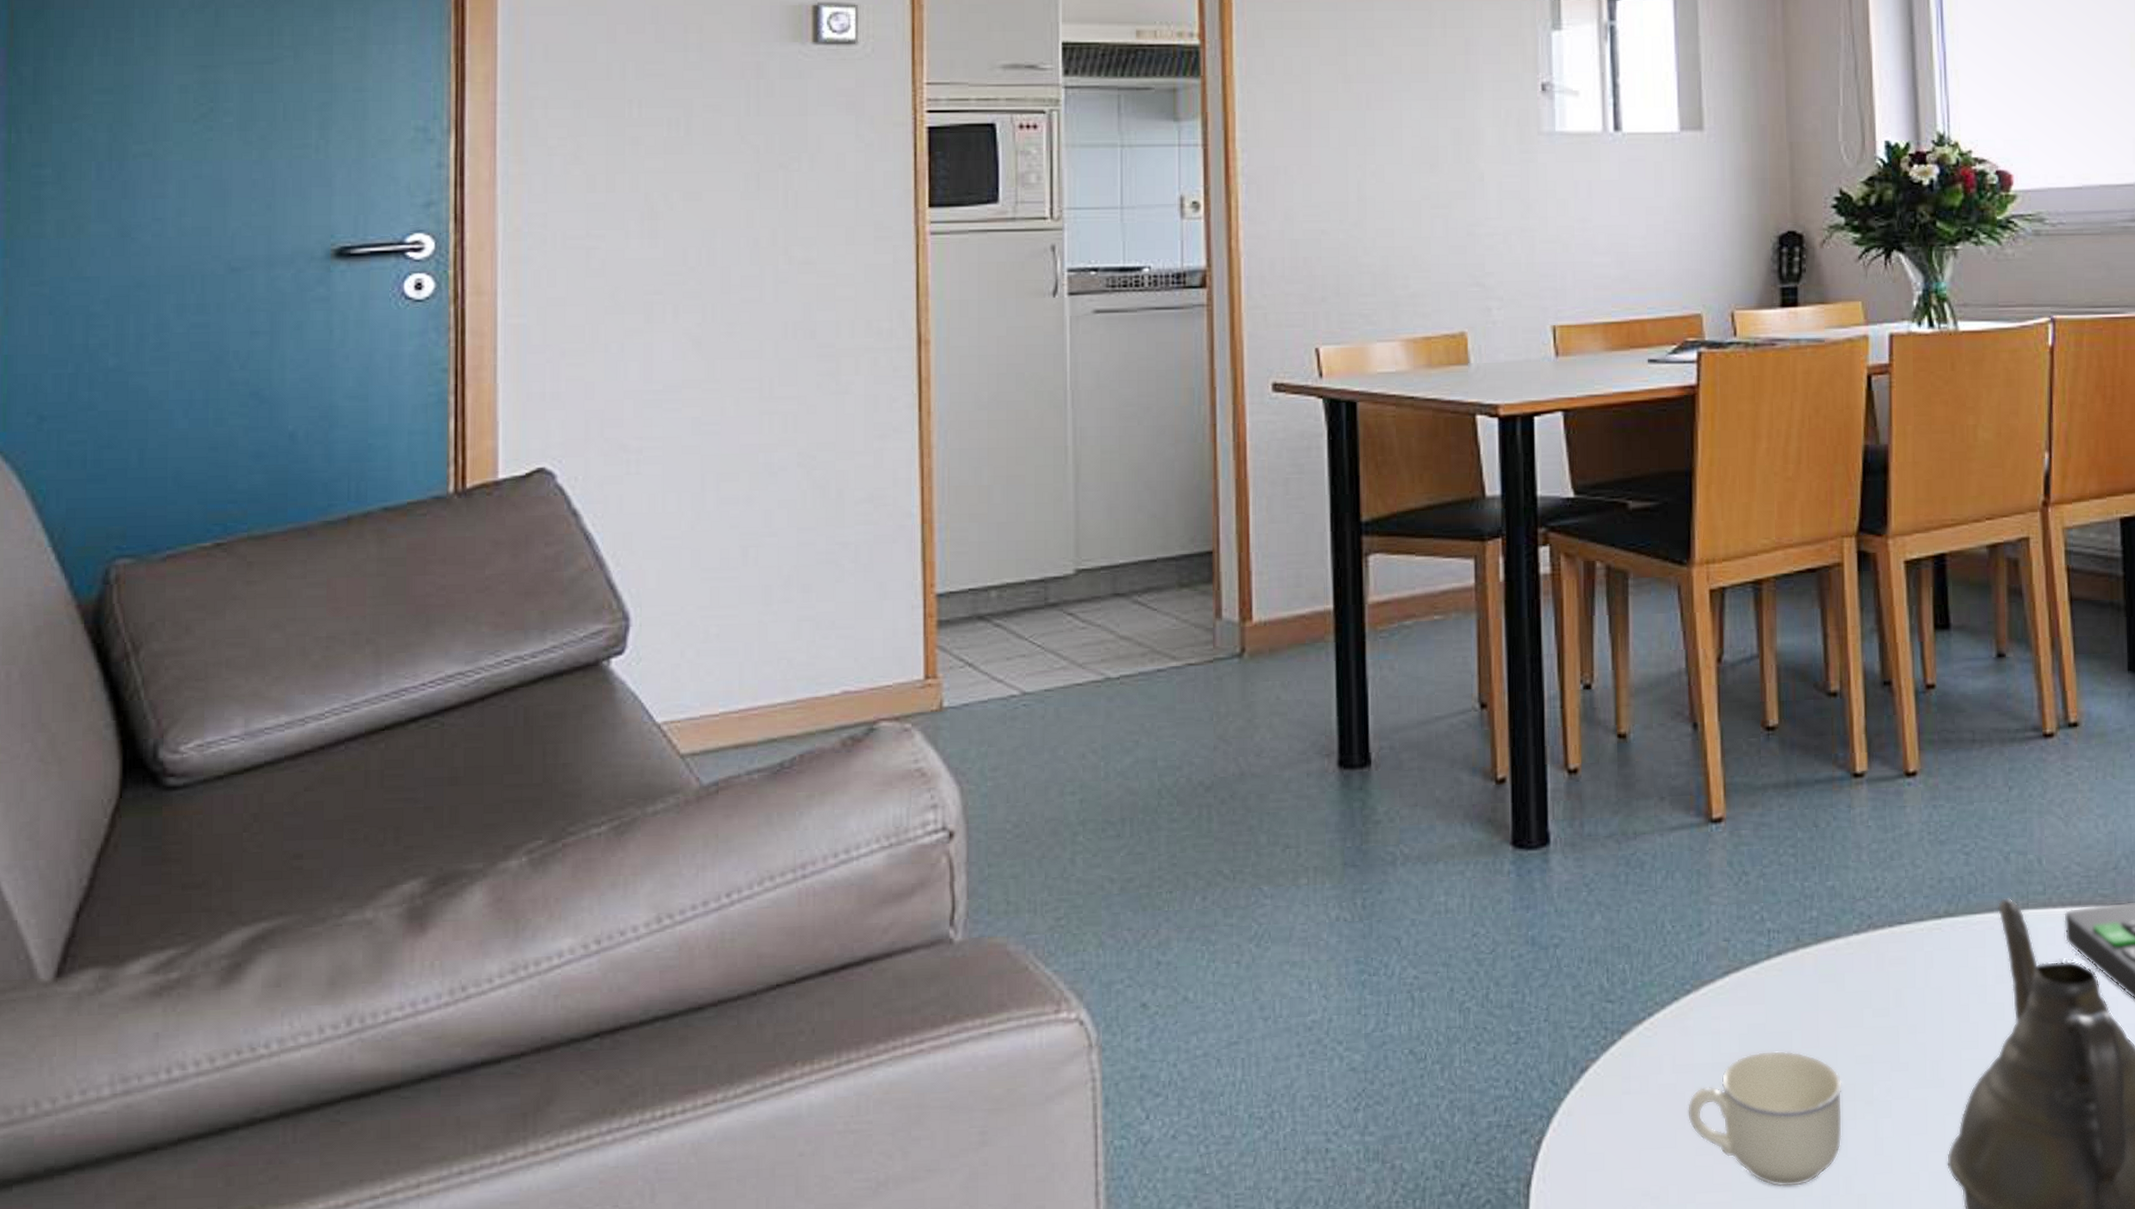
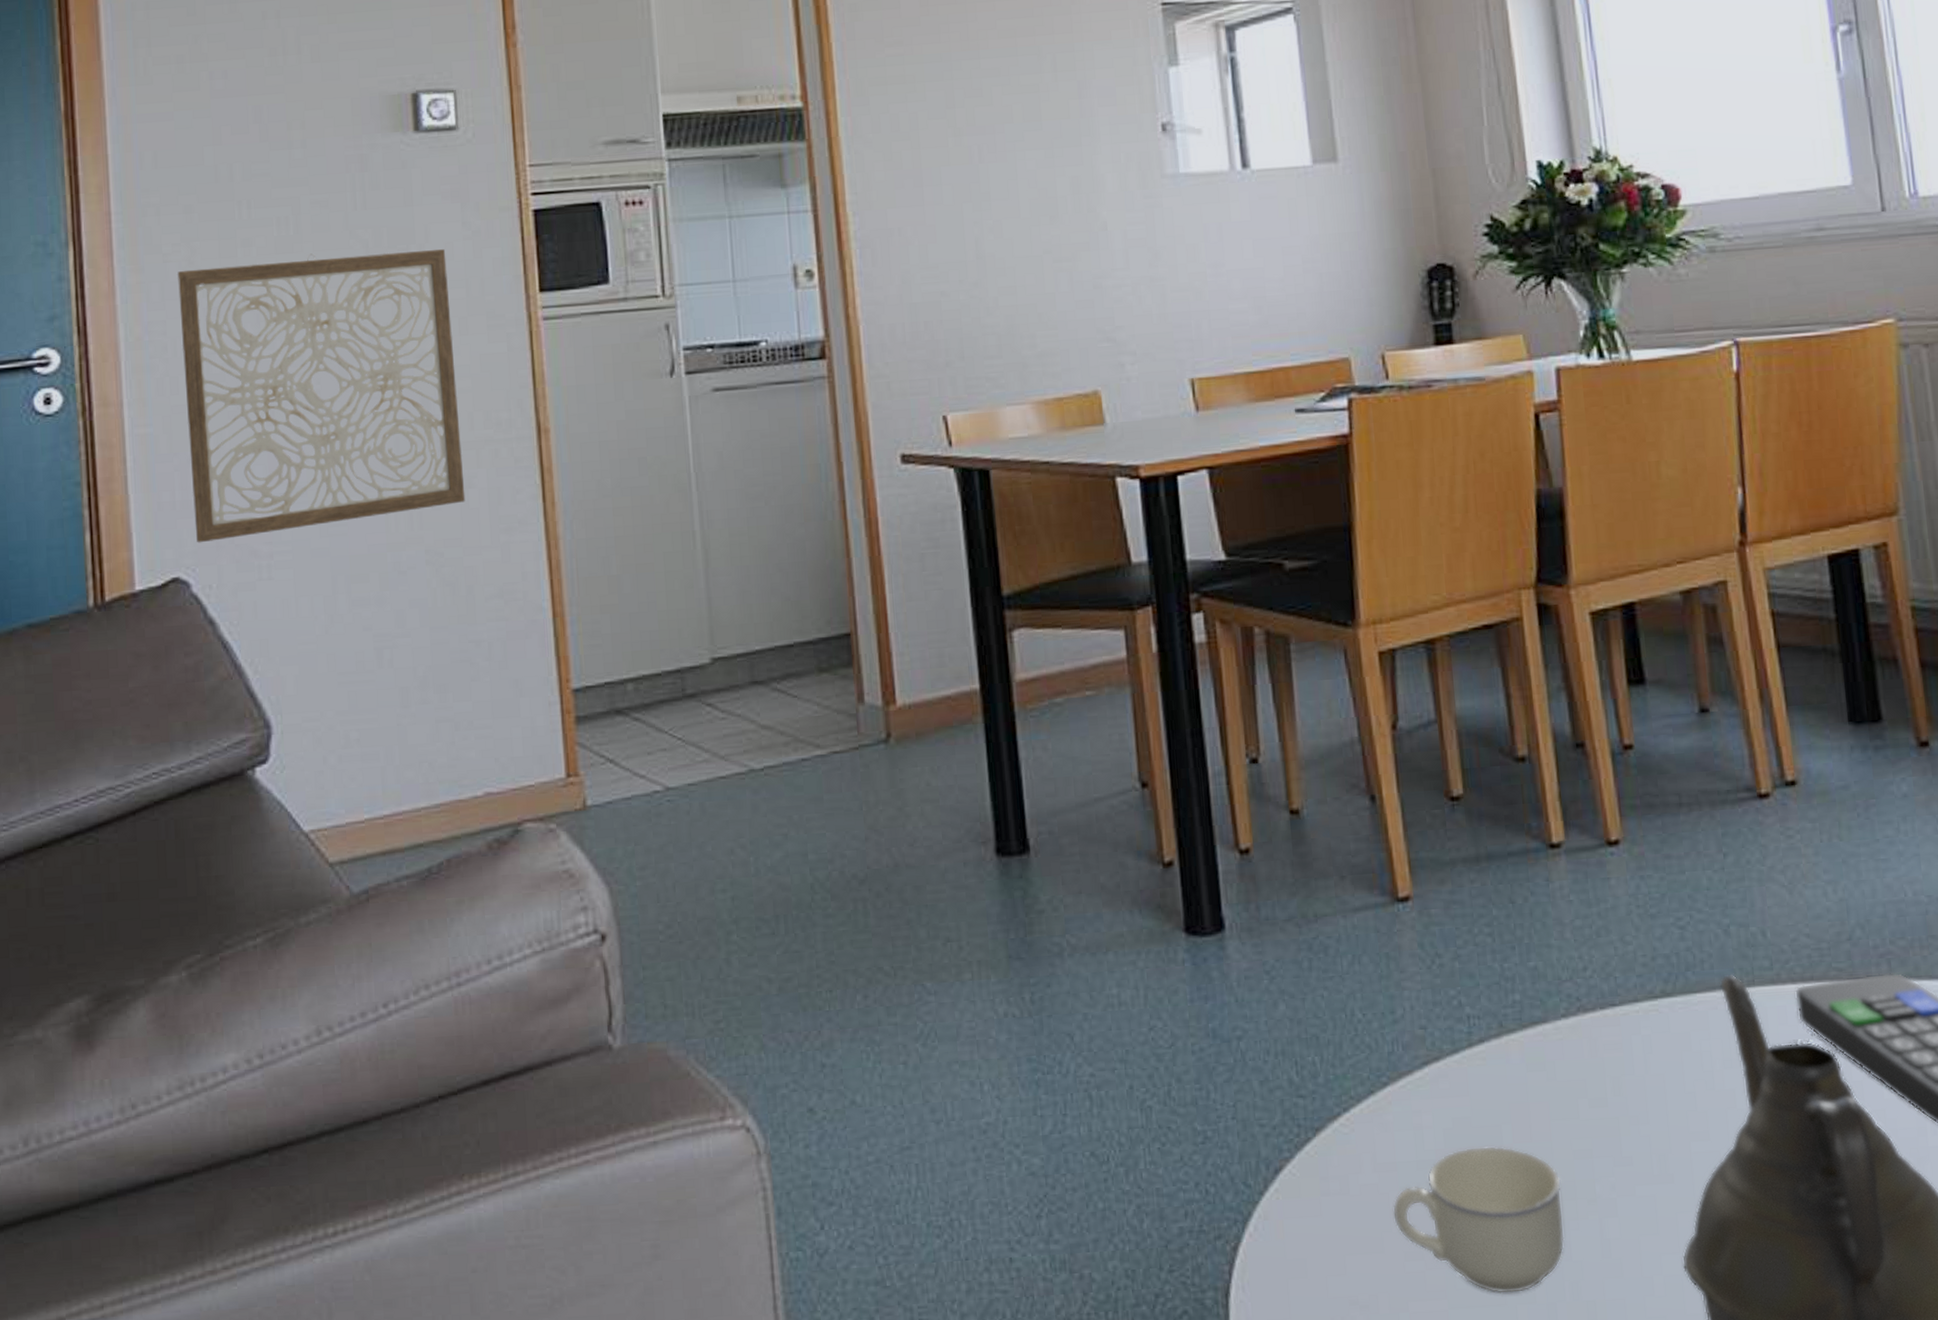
wall art: none [562,156,842,435] -> present [177,249,466,543]

